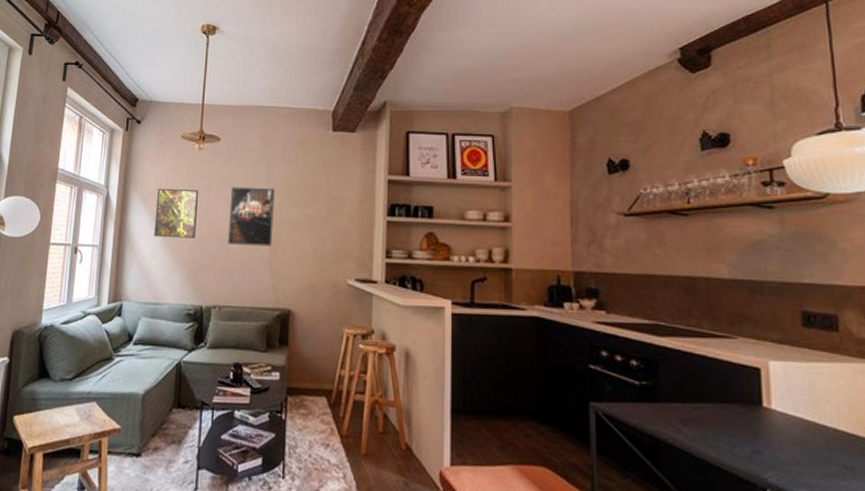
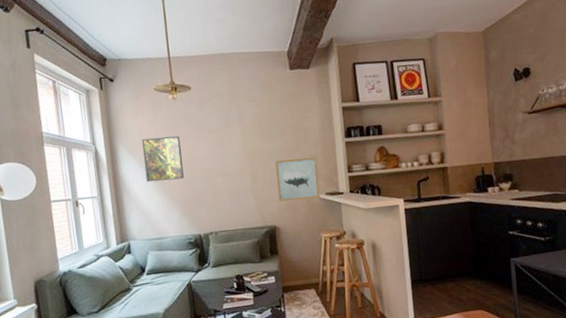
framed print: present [228,186,275,247] -> none [208,126,252,180]
wall art: none [298,232,350,284] -> present [275,157,320,202]

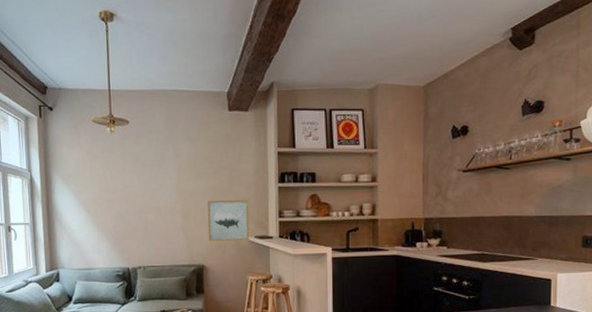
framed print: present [141,136,184,182] -> none [76,168,116,213]

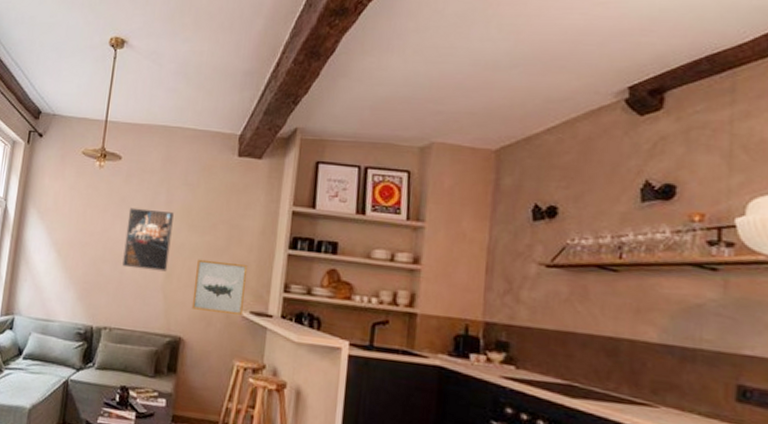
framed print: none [143,164,184,216] -> present [122,207,174,272]

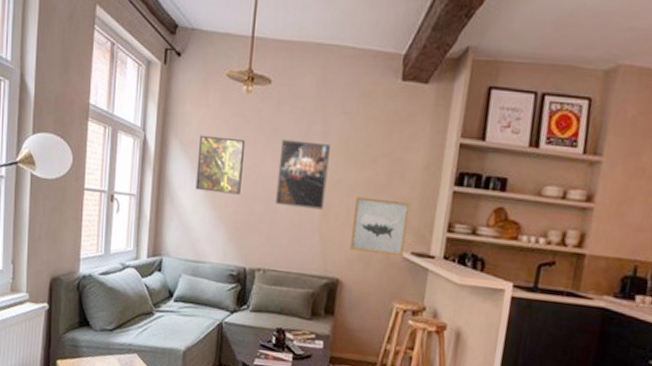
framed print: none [49,204,97,258] -> present [195,135,246,195]

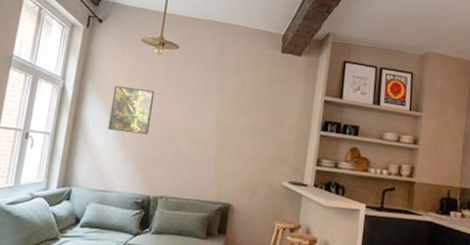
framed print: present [275,139,330,210] -> none [178,91,226,148]
wall art: present [349,196,411,257] -> none [240,137,288,186]

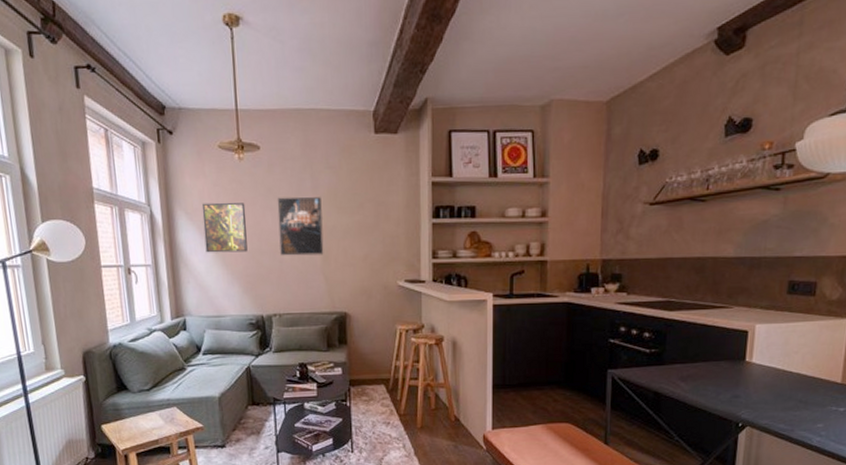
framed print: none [178,91,226,148] -> present [277,197,324,256]

